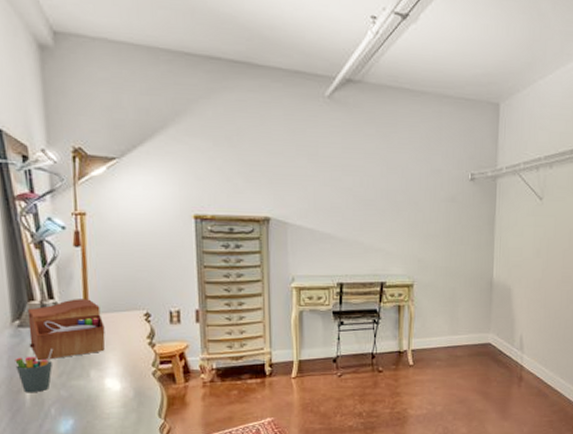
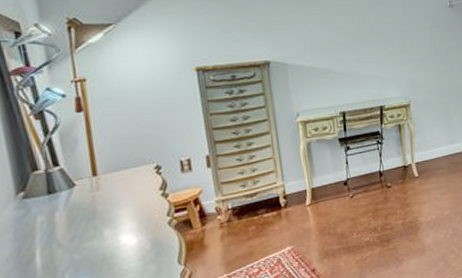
pen holder: present [15,349,54,393] -> none [22,215,64,263]
sewing box: present [27,299,105,361] -> none [31,160,117,229]

